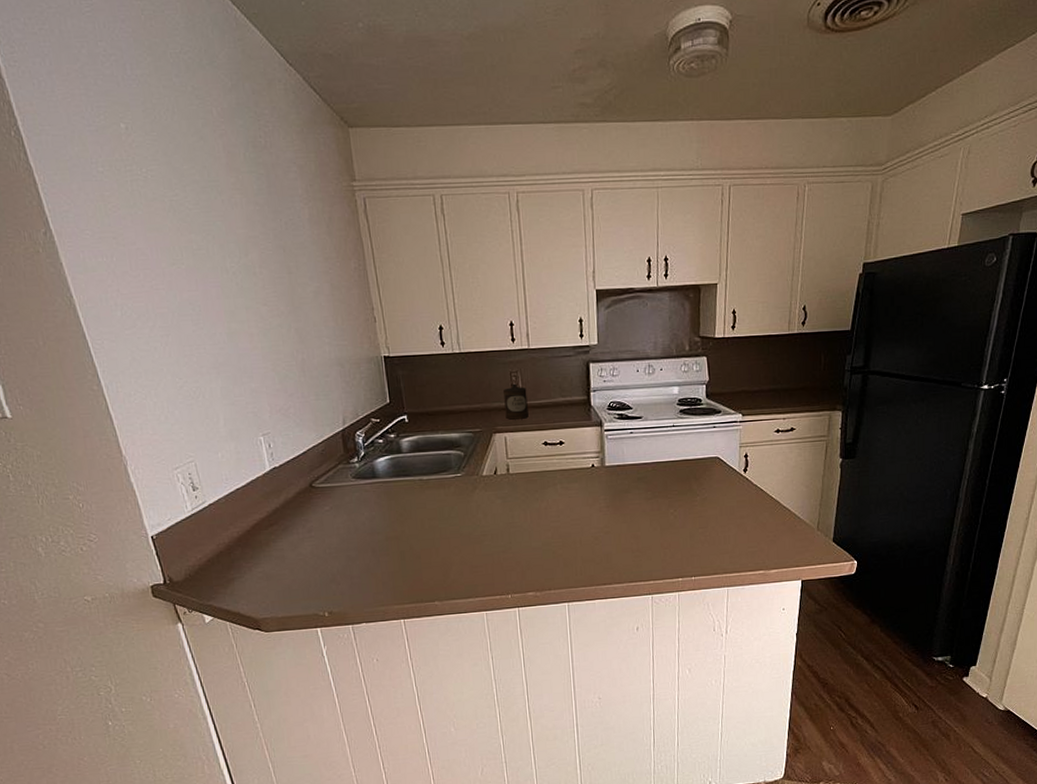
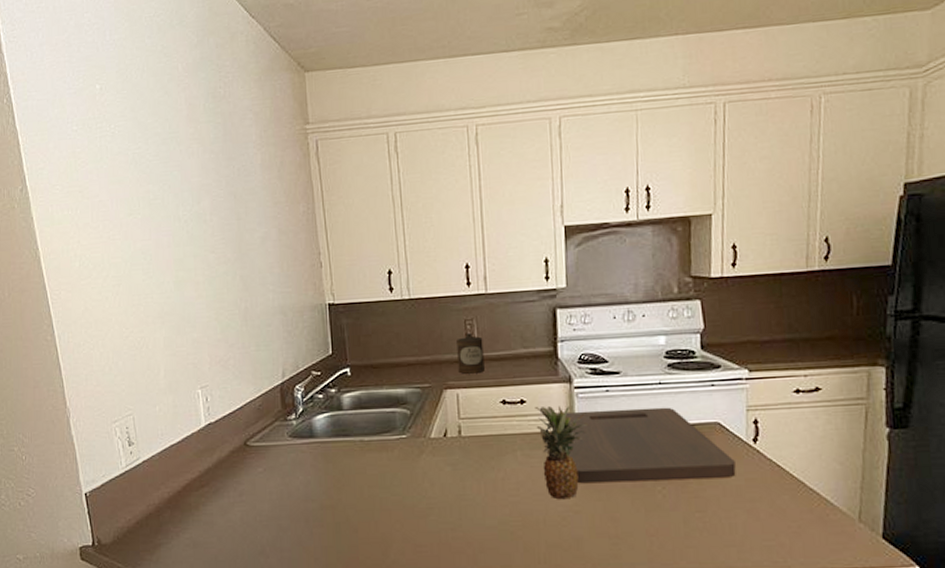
fruit: none [572,446,616,523] -> present [535,406,589,500]
cutting board: none [590,445,730,510] -> present [556,407,736,484]

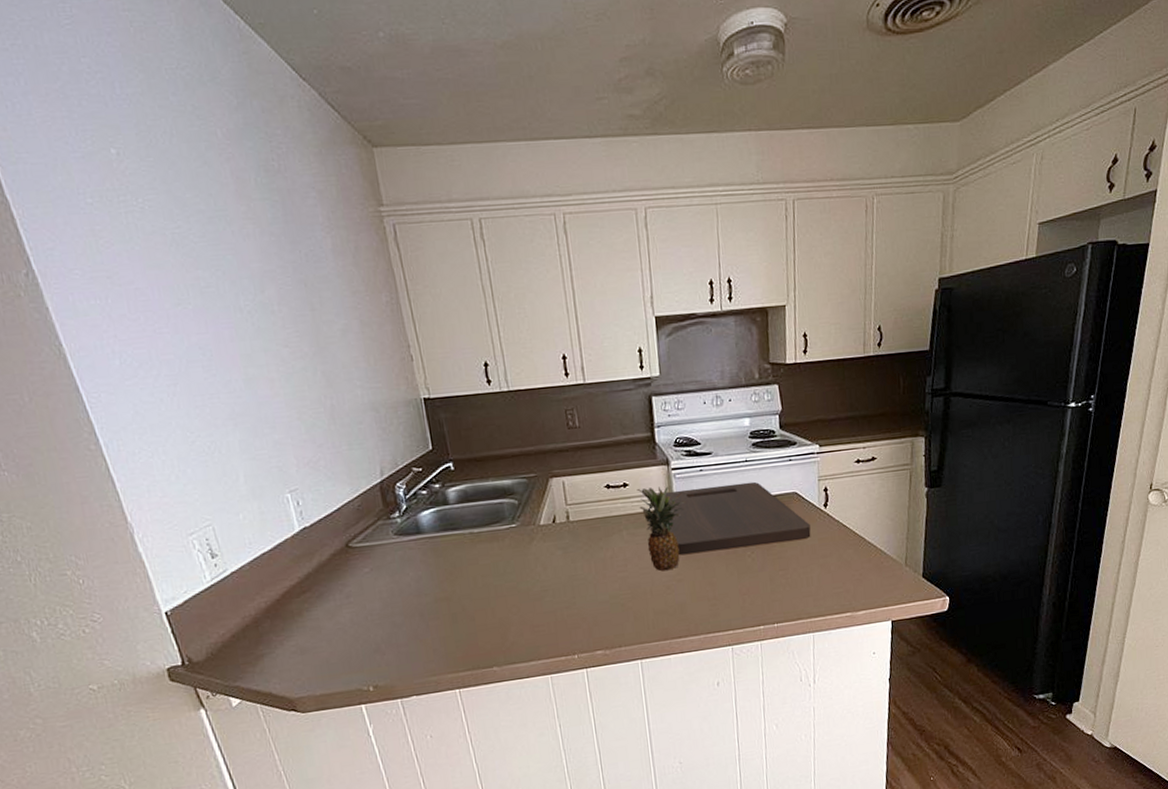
canister: present [457,332,485,374] -> none [559,422,588,462]

